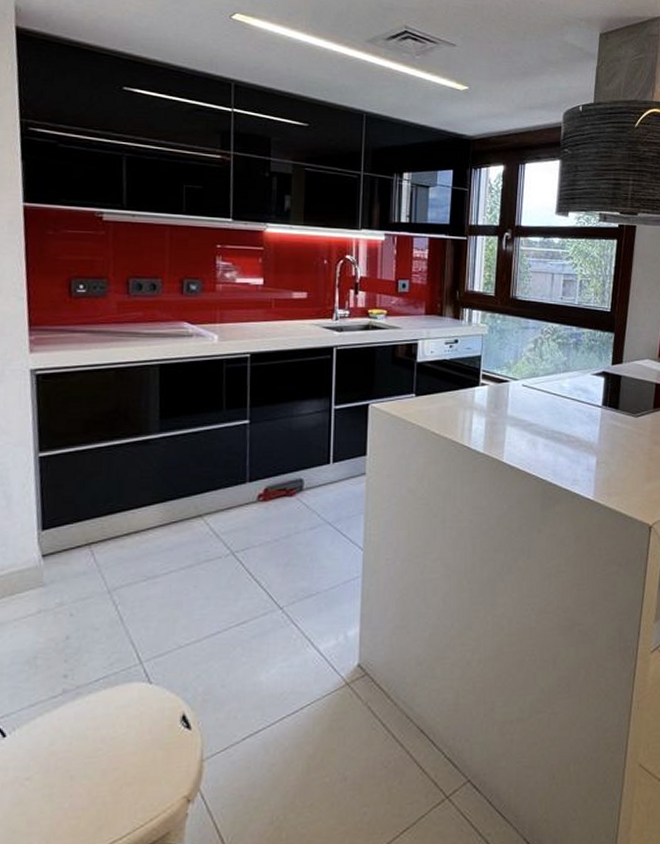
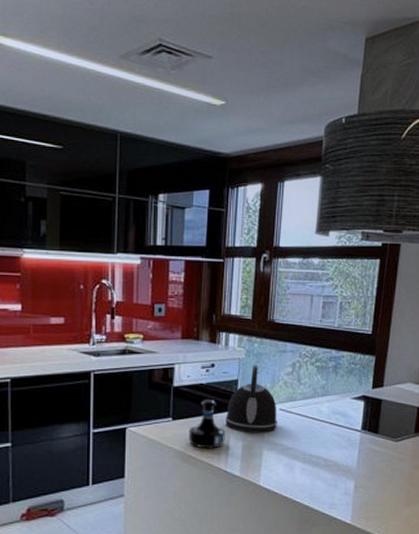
tequila bottle: none [432,376,469,425] -> present [188,400,225,449]
kettle: none [469,341,520,409] -> present [225,365,277,433]

